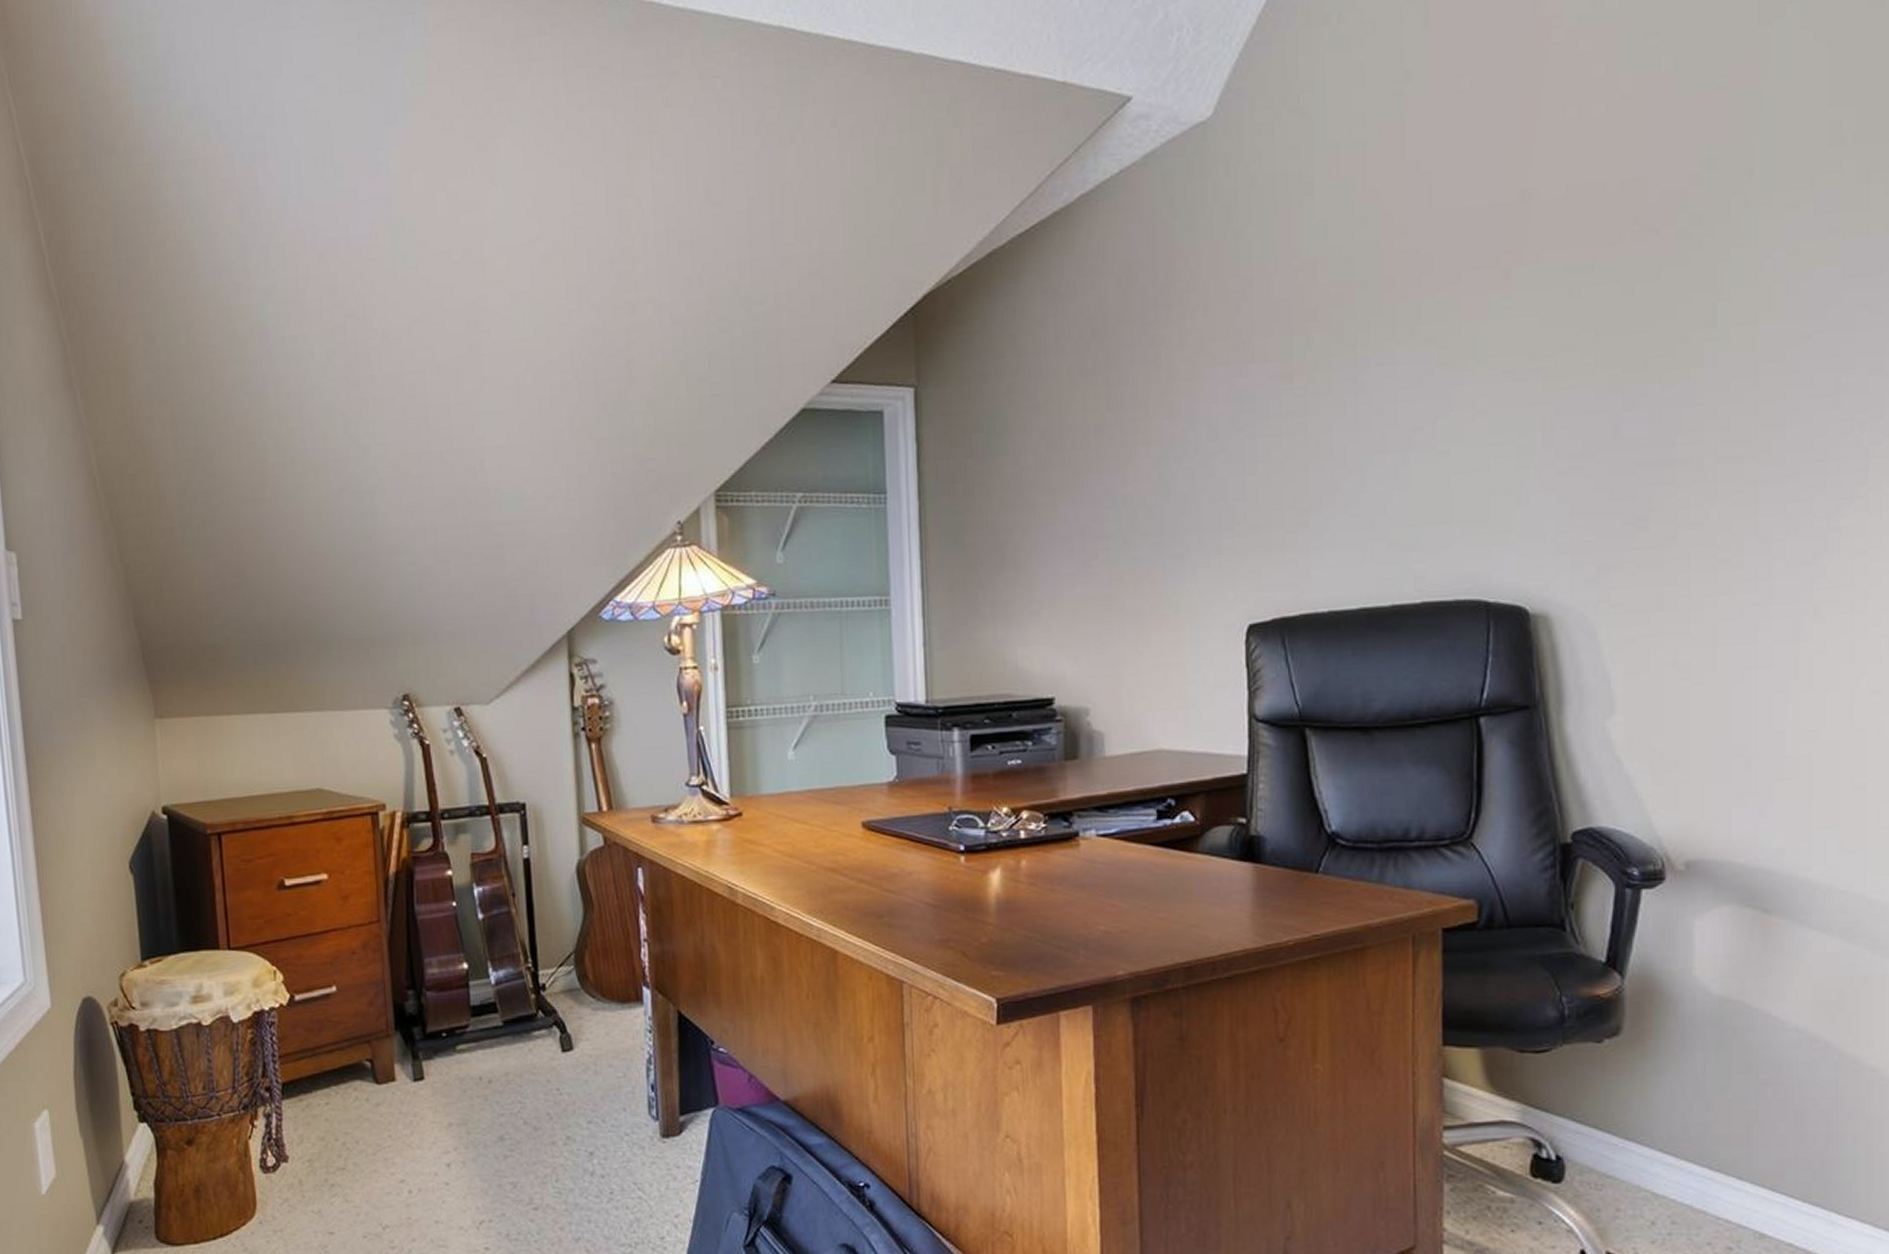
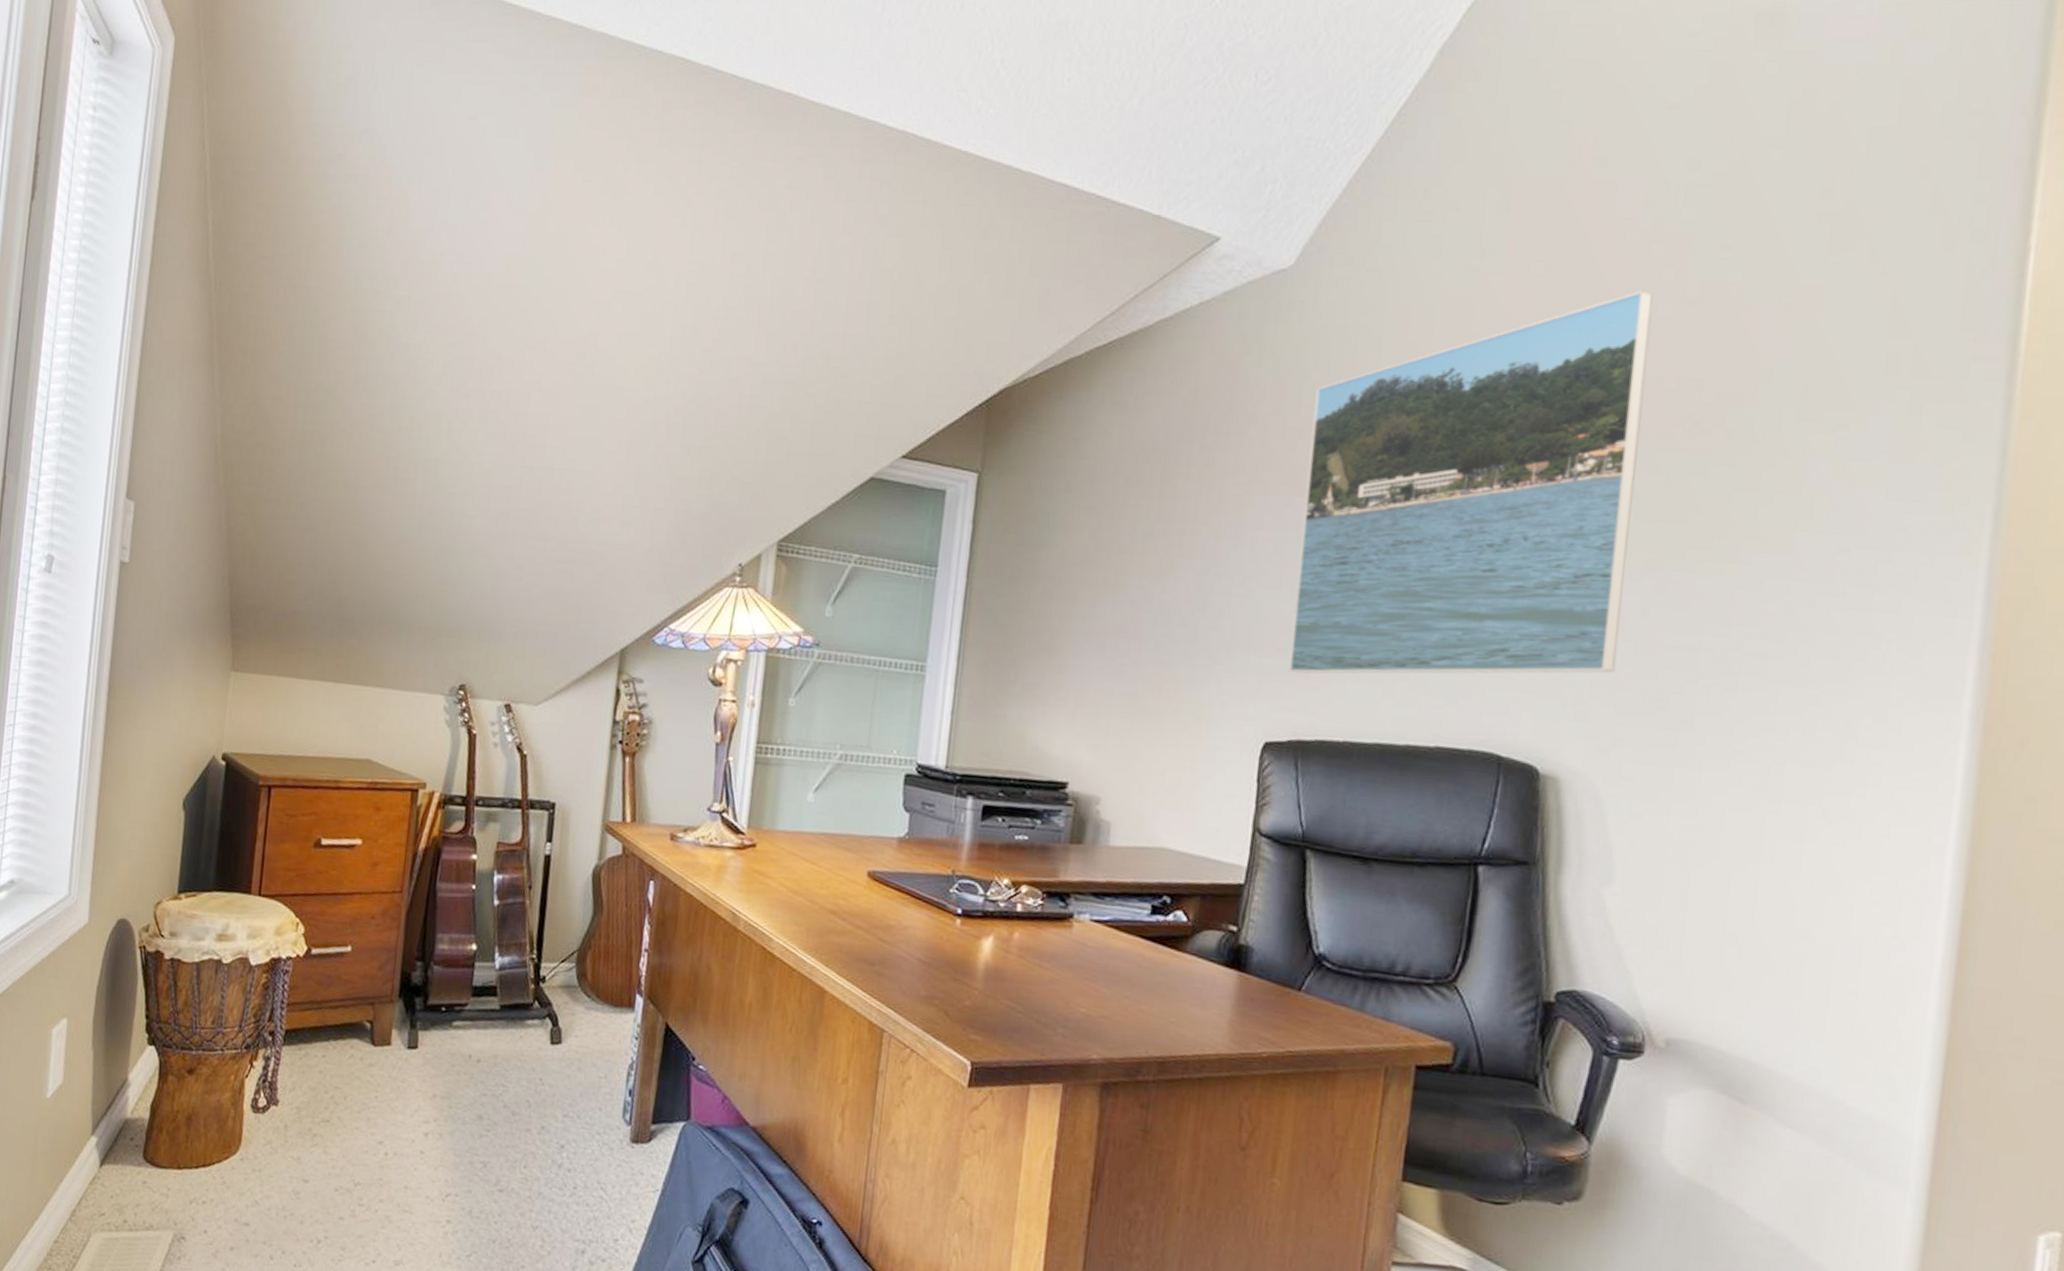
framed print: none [1253,92,1593,548] -> present [1288,291,1653,674]

